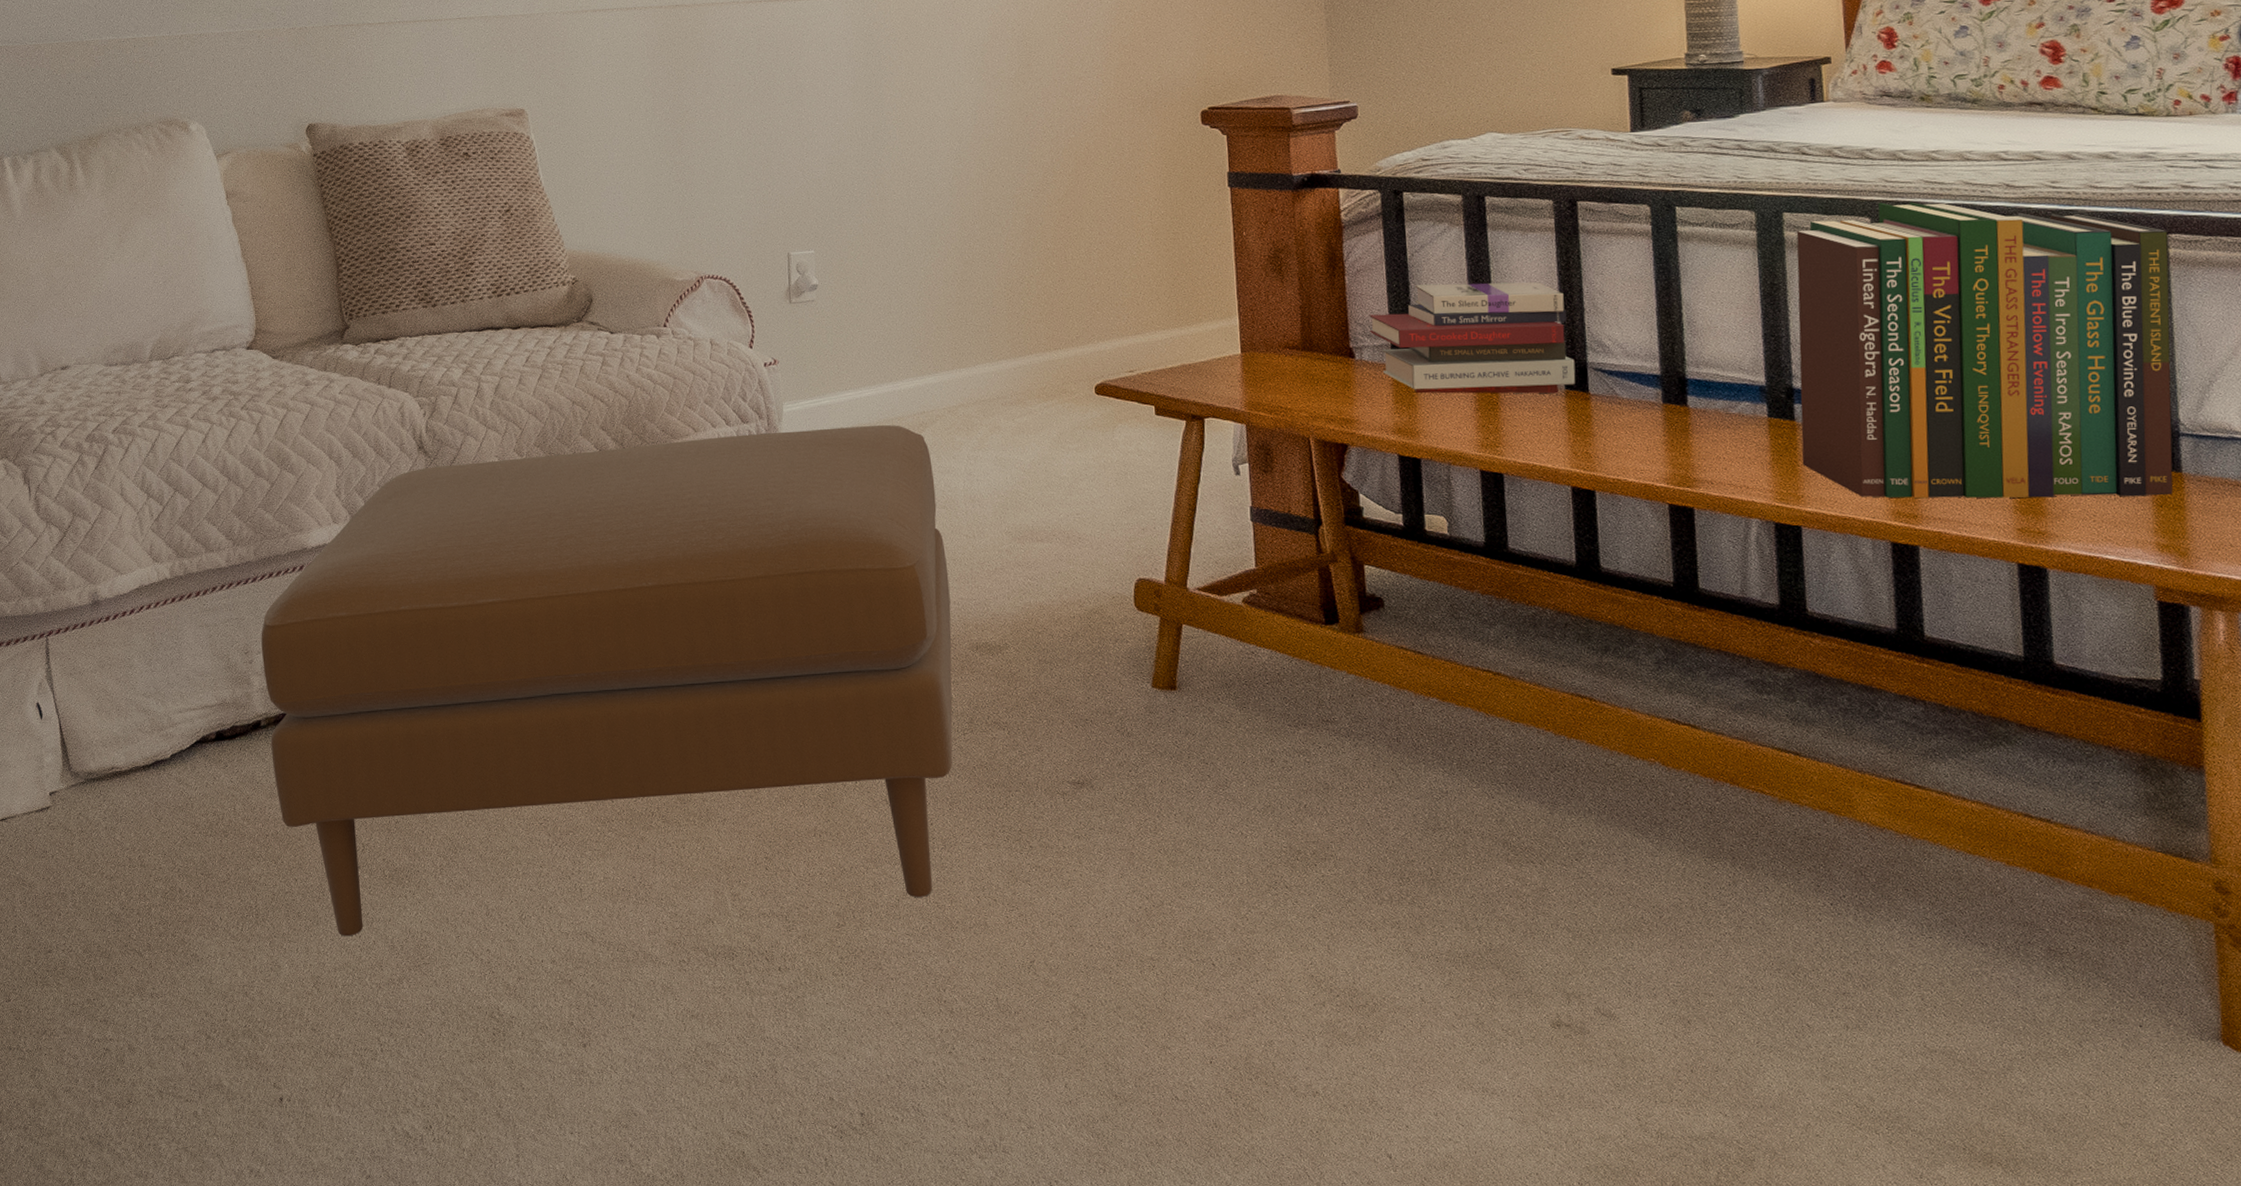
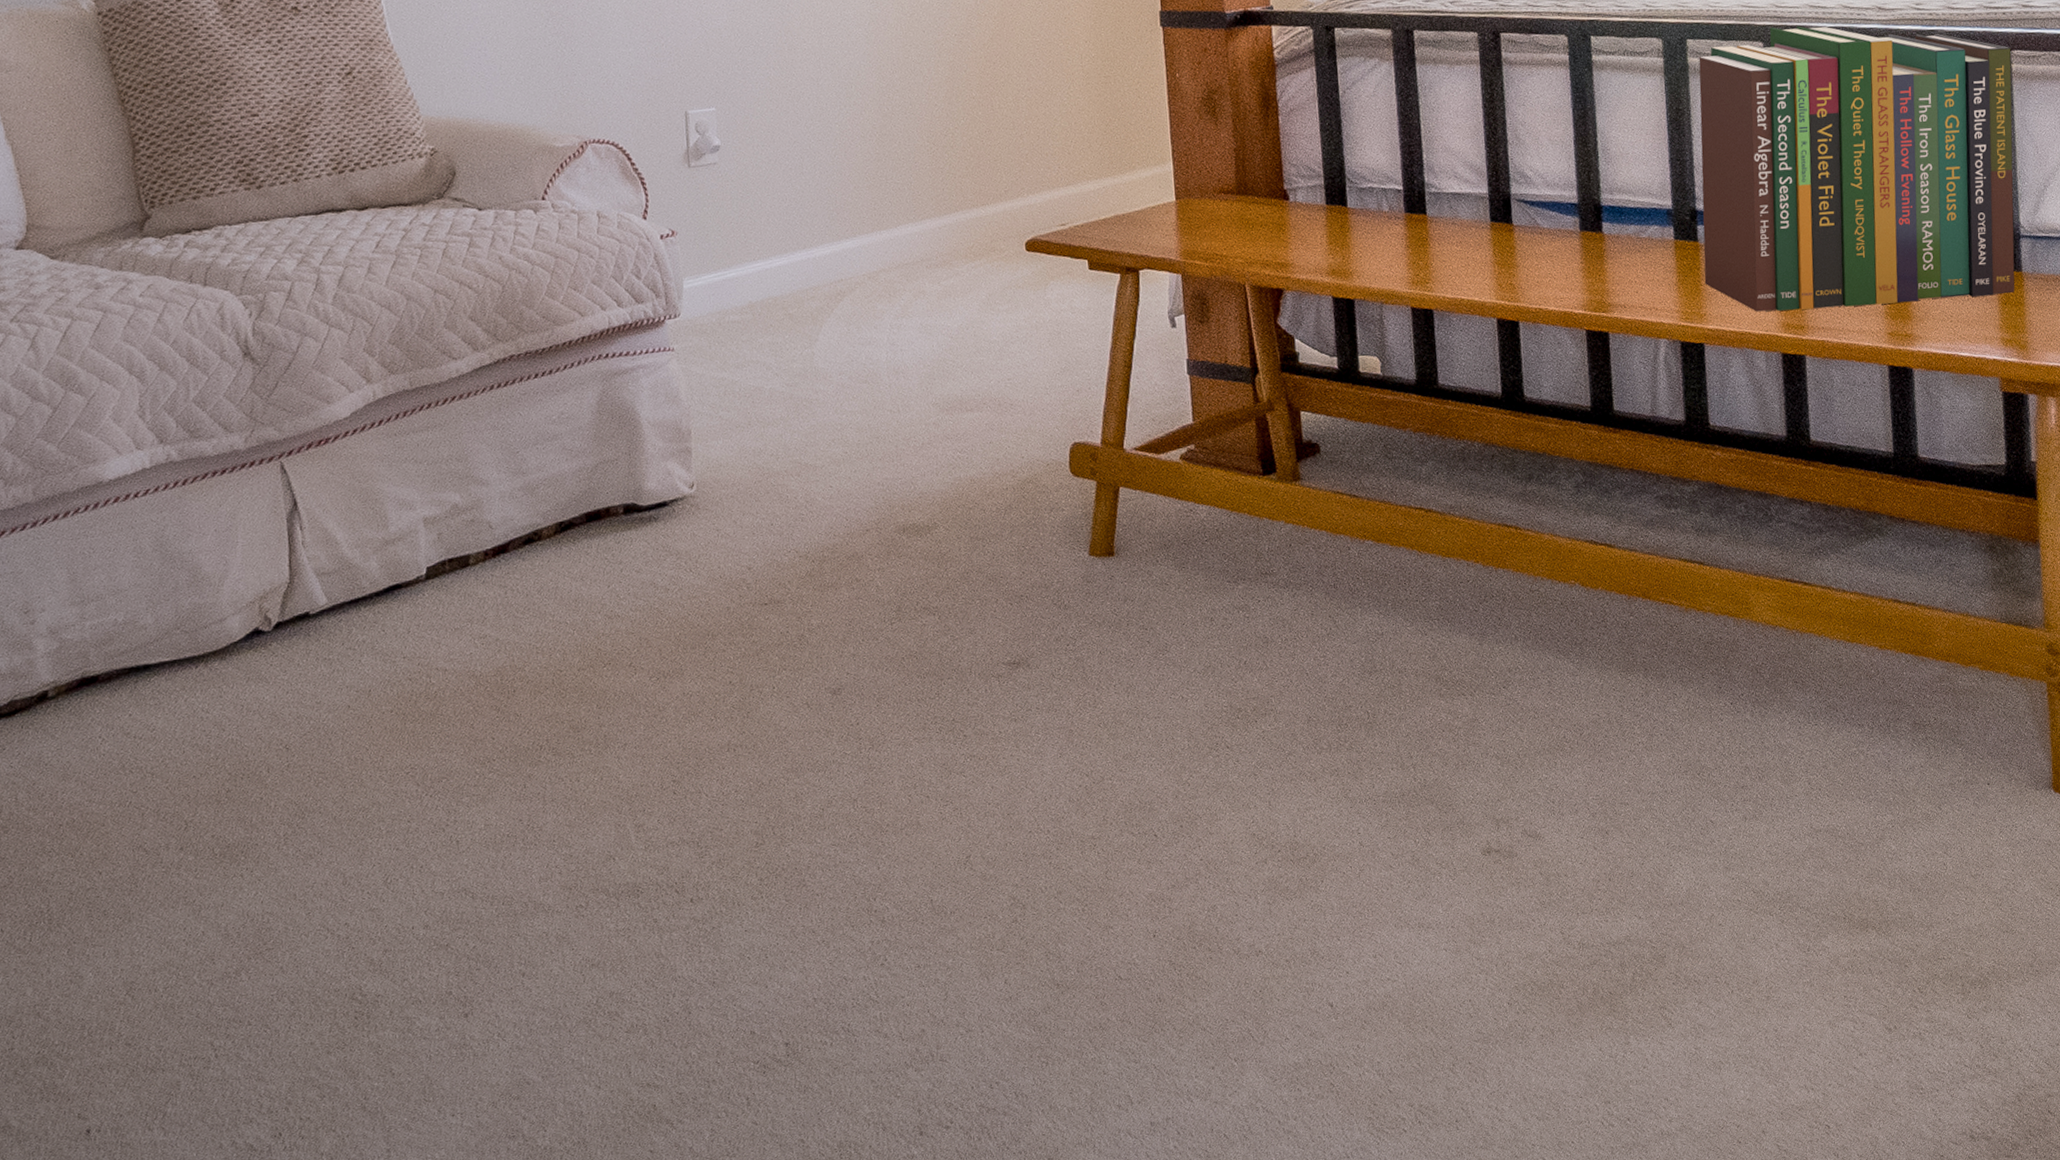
ottoman: present [261,425,953,937] -> none [45,295,880,931]
books: present [1369,282,1576,394] -> none [1303,115,1500,233]

